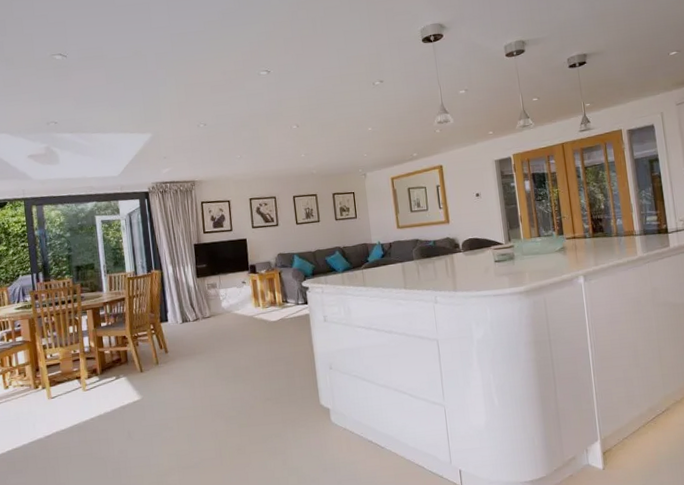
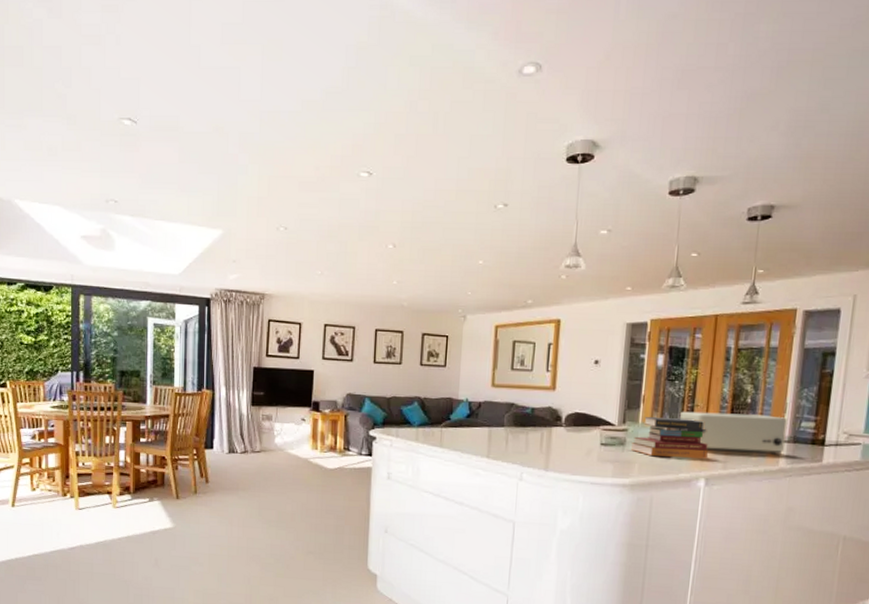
books: none [518,228,581,265] -> present [631,417,709,459]
toaster: none [552,216,638,253] -> present [680,411,788,455]

